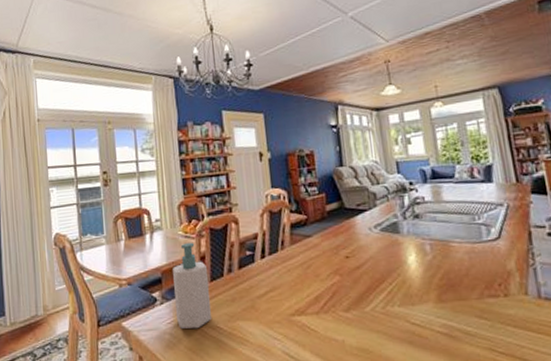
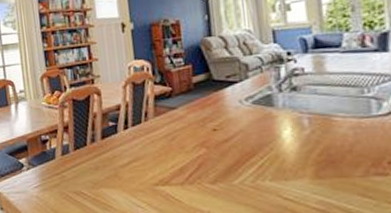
soap bottle: present [173,242,212,329] -> none [37,112,76,194]

